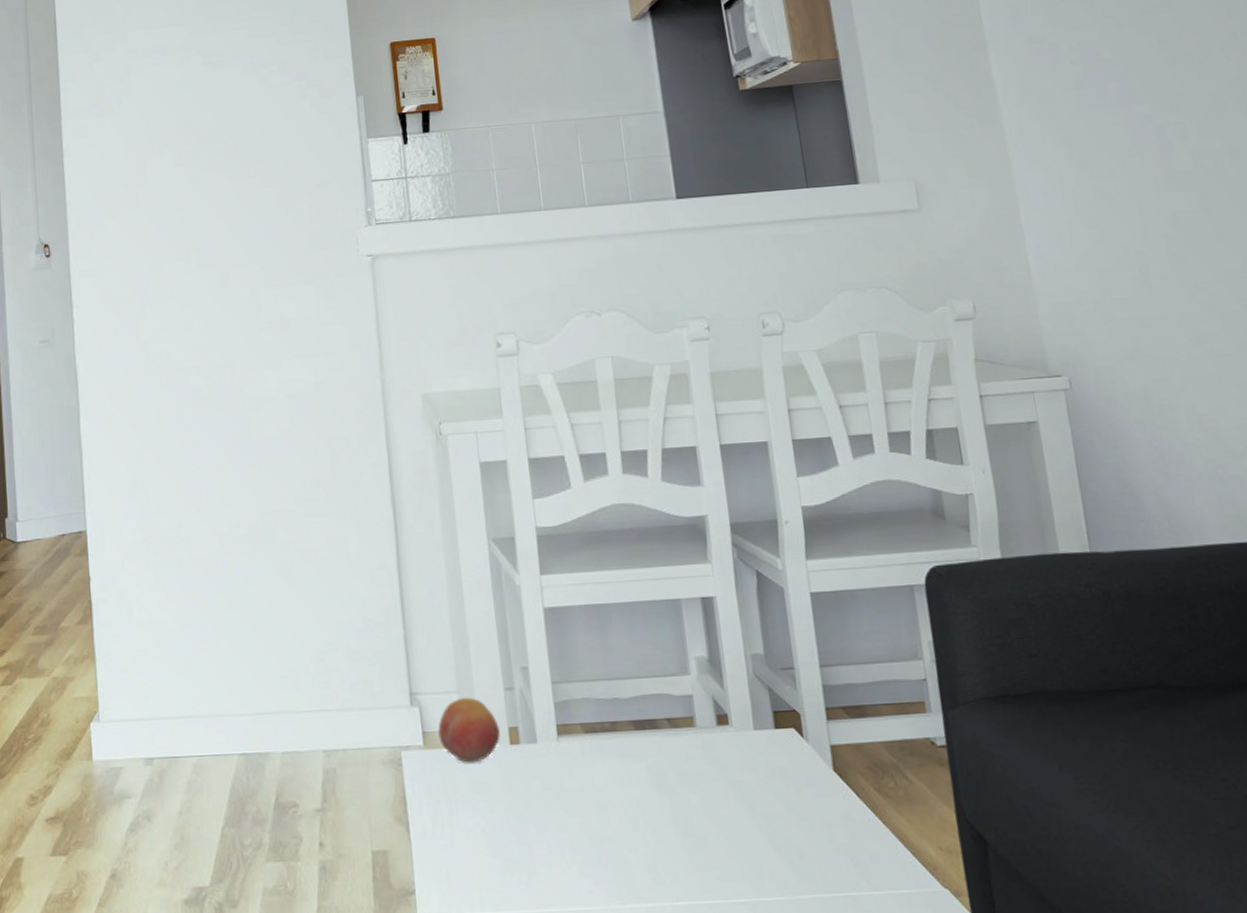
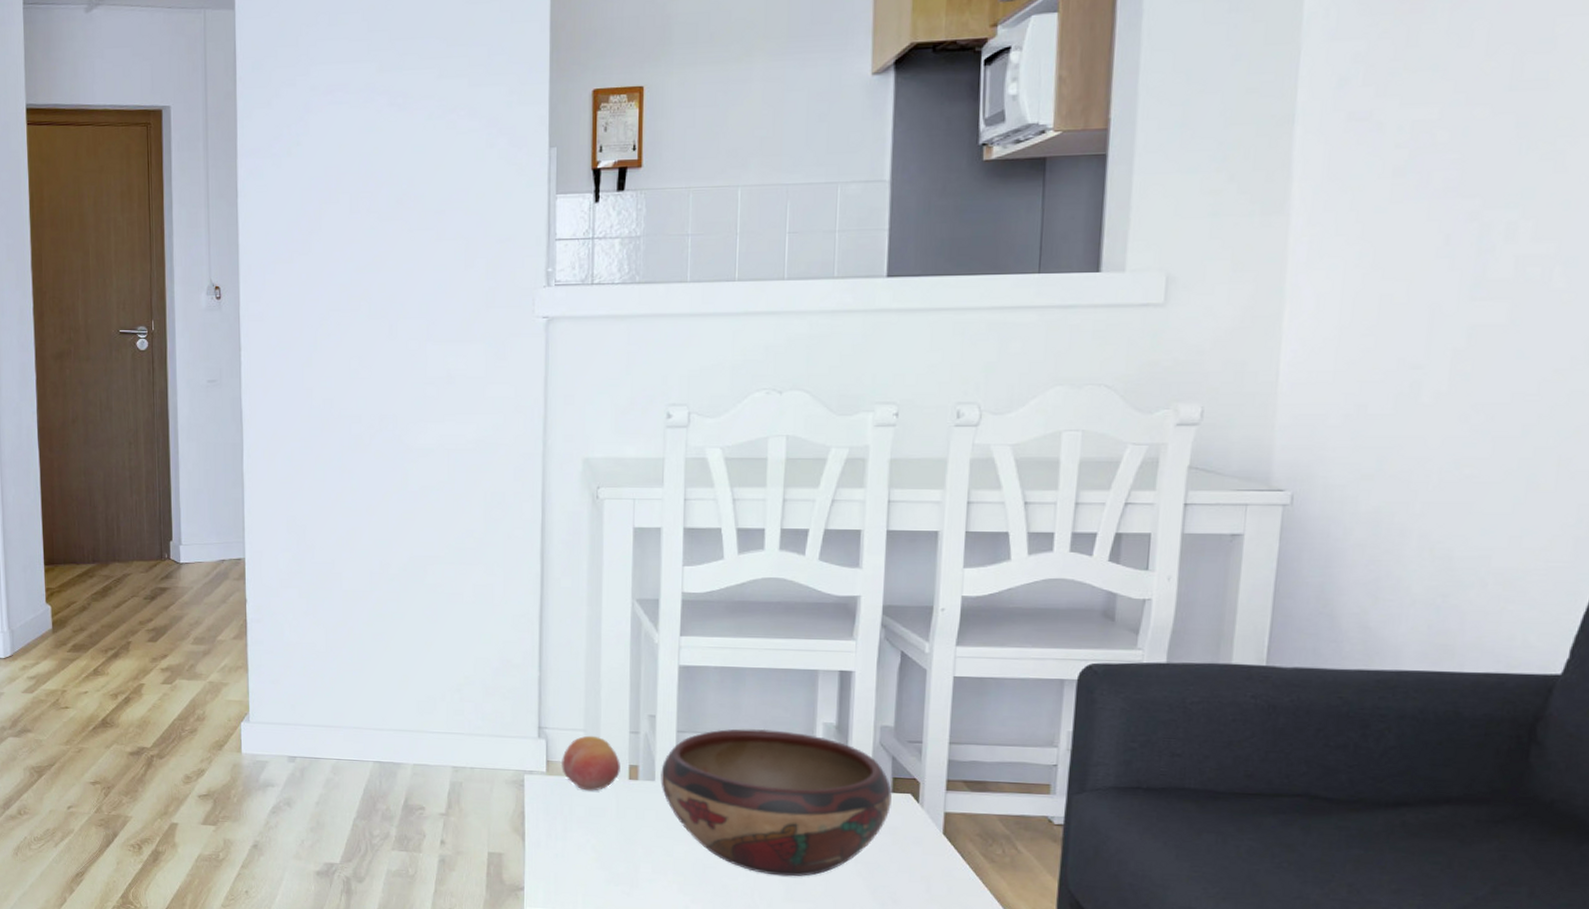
decorative bowl: none [541,670,778,841] -> present [661,728,892,877]

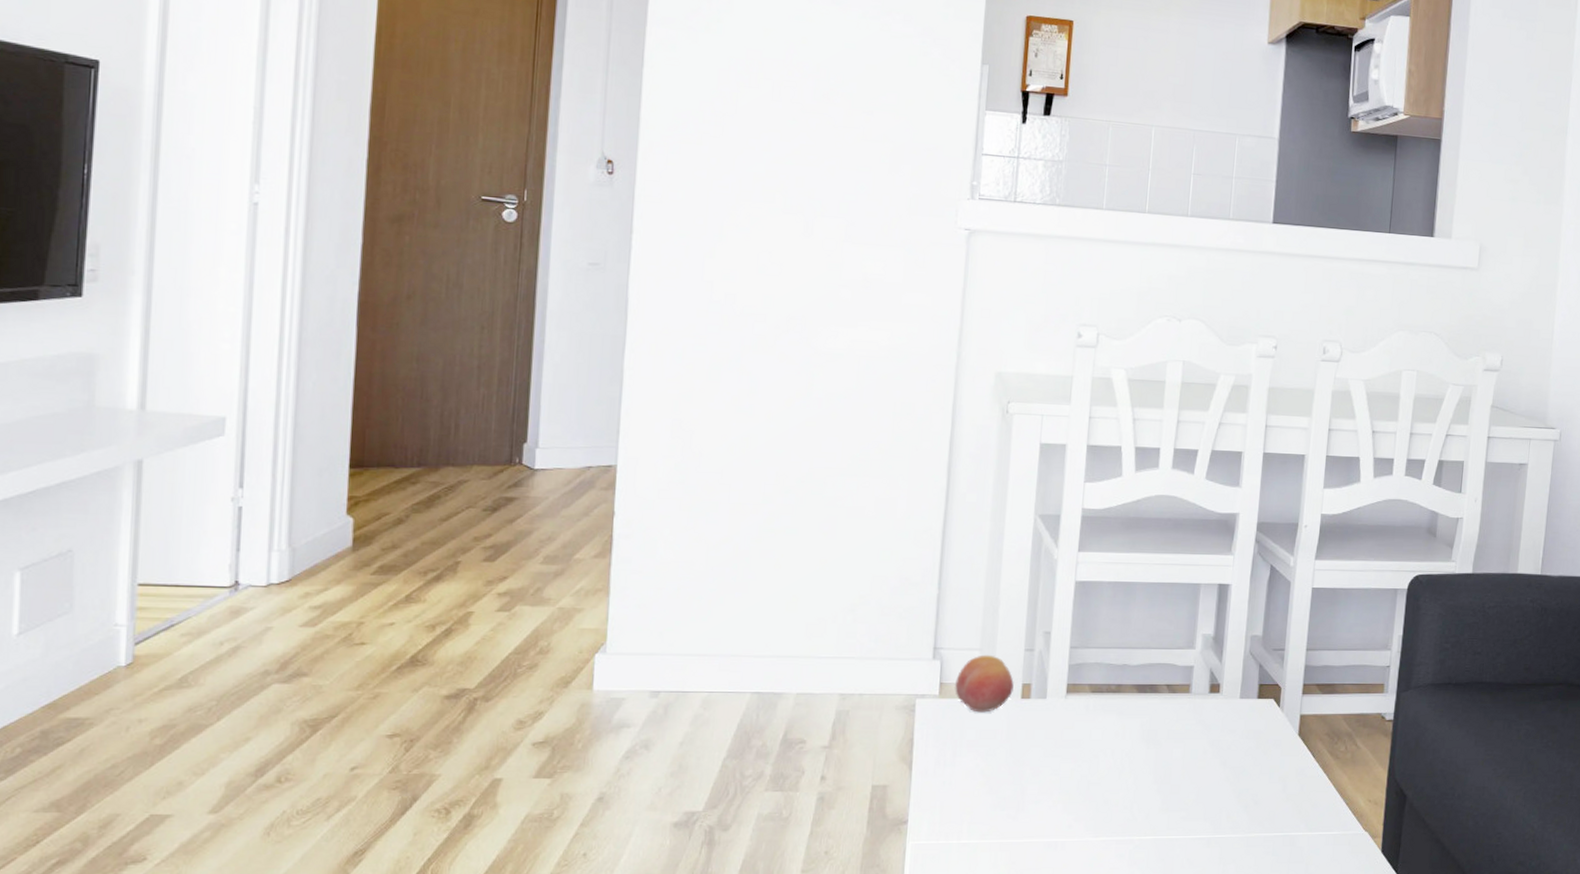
decorative bowl: present [661,728,892,877] -> none [1052,642,1258,787]

